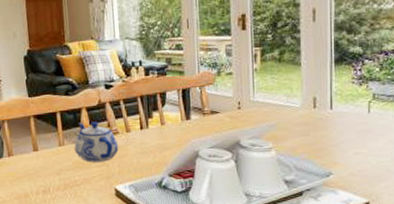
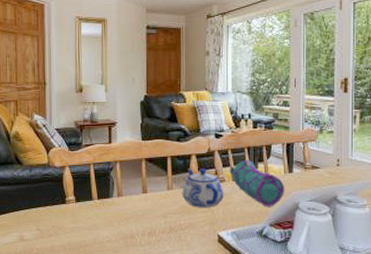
pencil case: none [123,109,183,157] -> present [230,159,285,207]

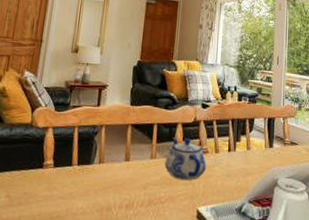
pencil case: present [230,159,285,207] -> none [213,131,265,183]

